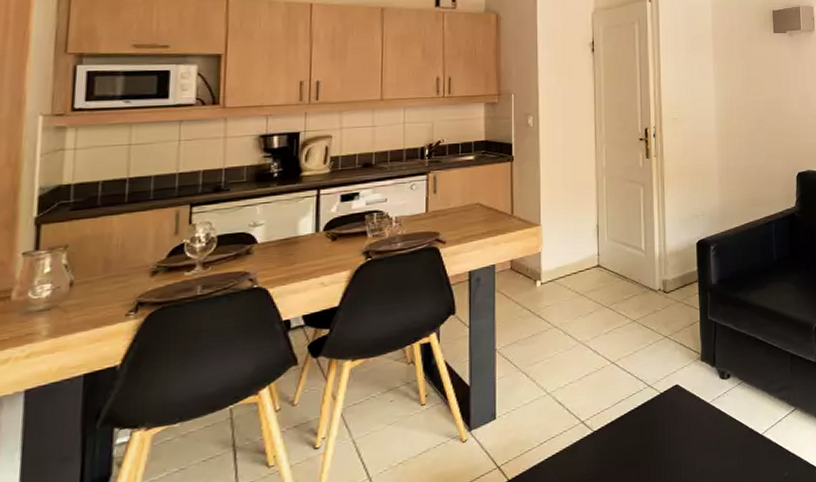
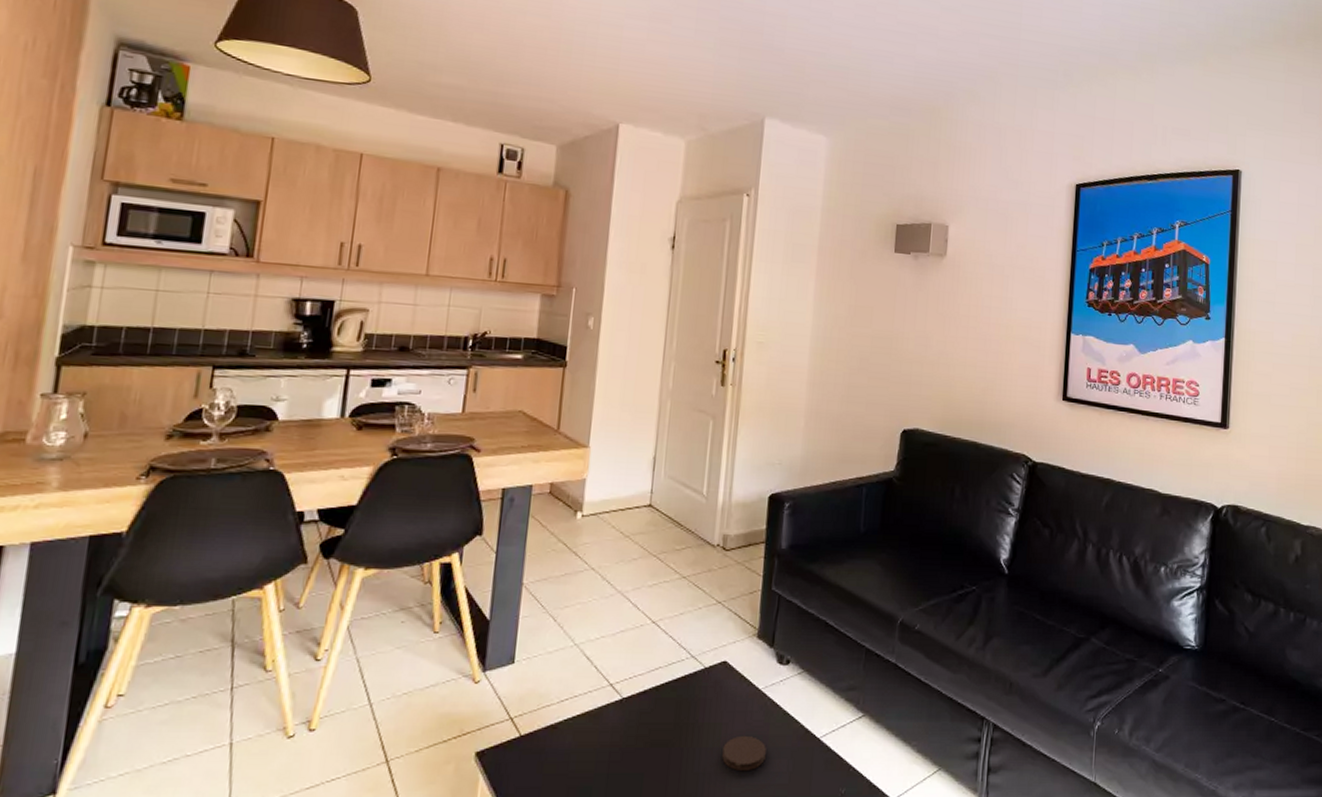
coaster: none [683,443,720,474] -> present [722,736,766,770]

